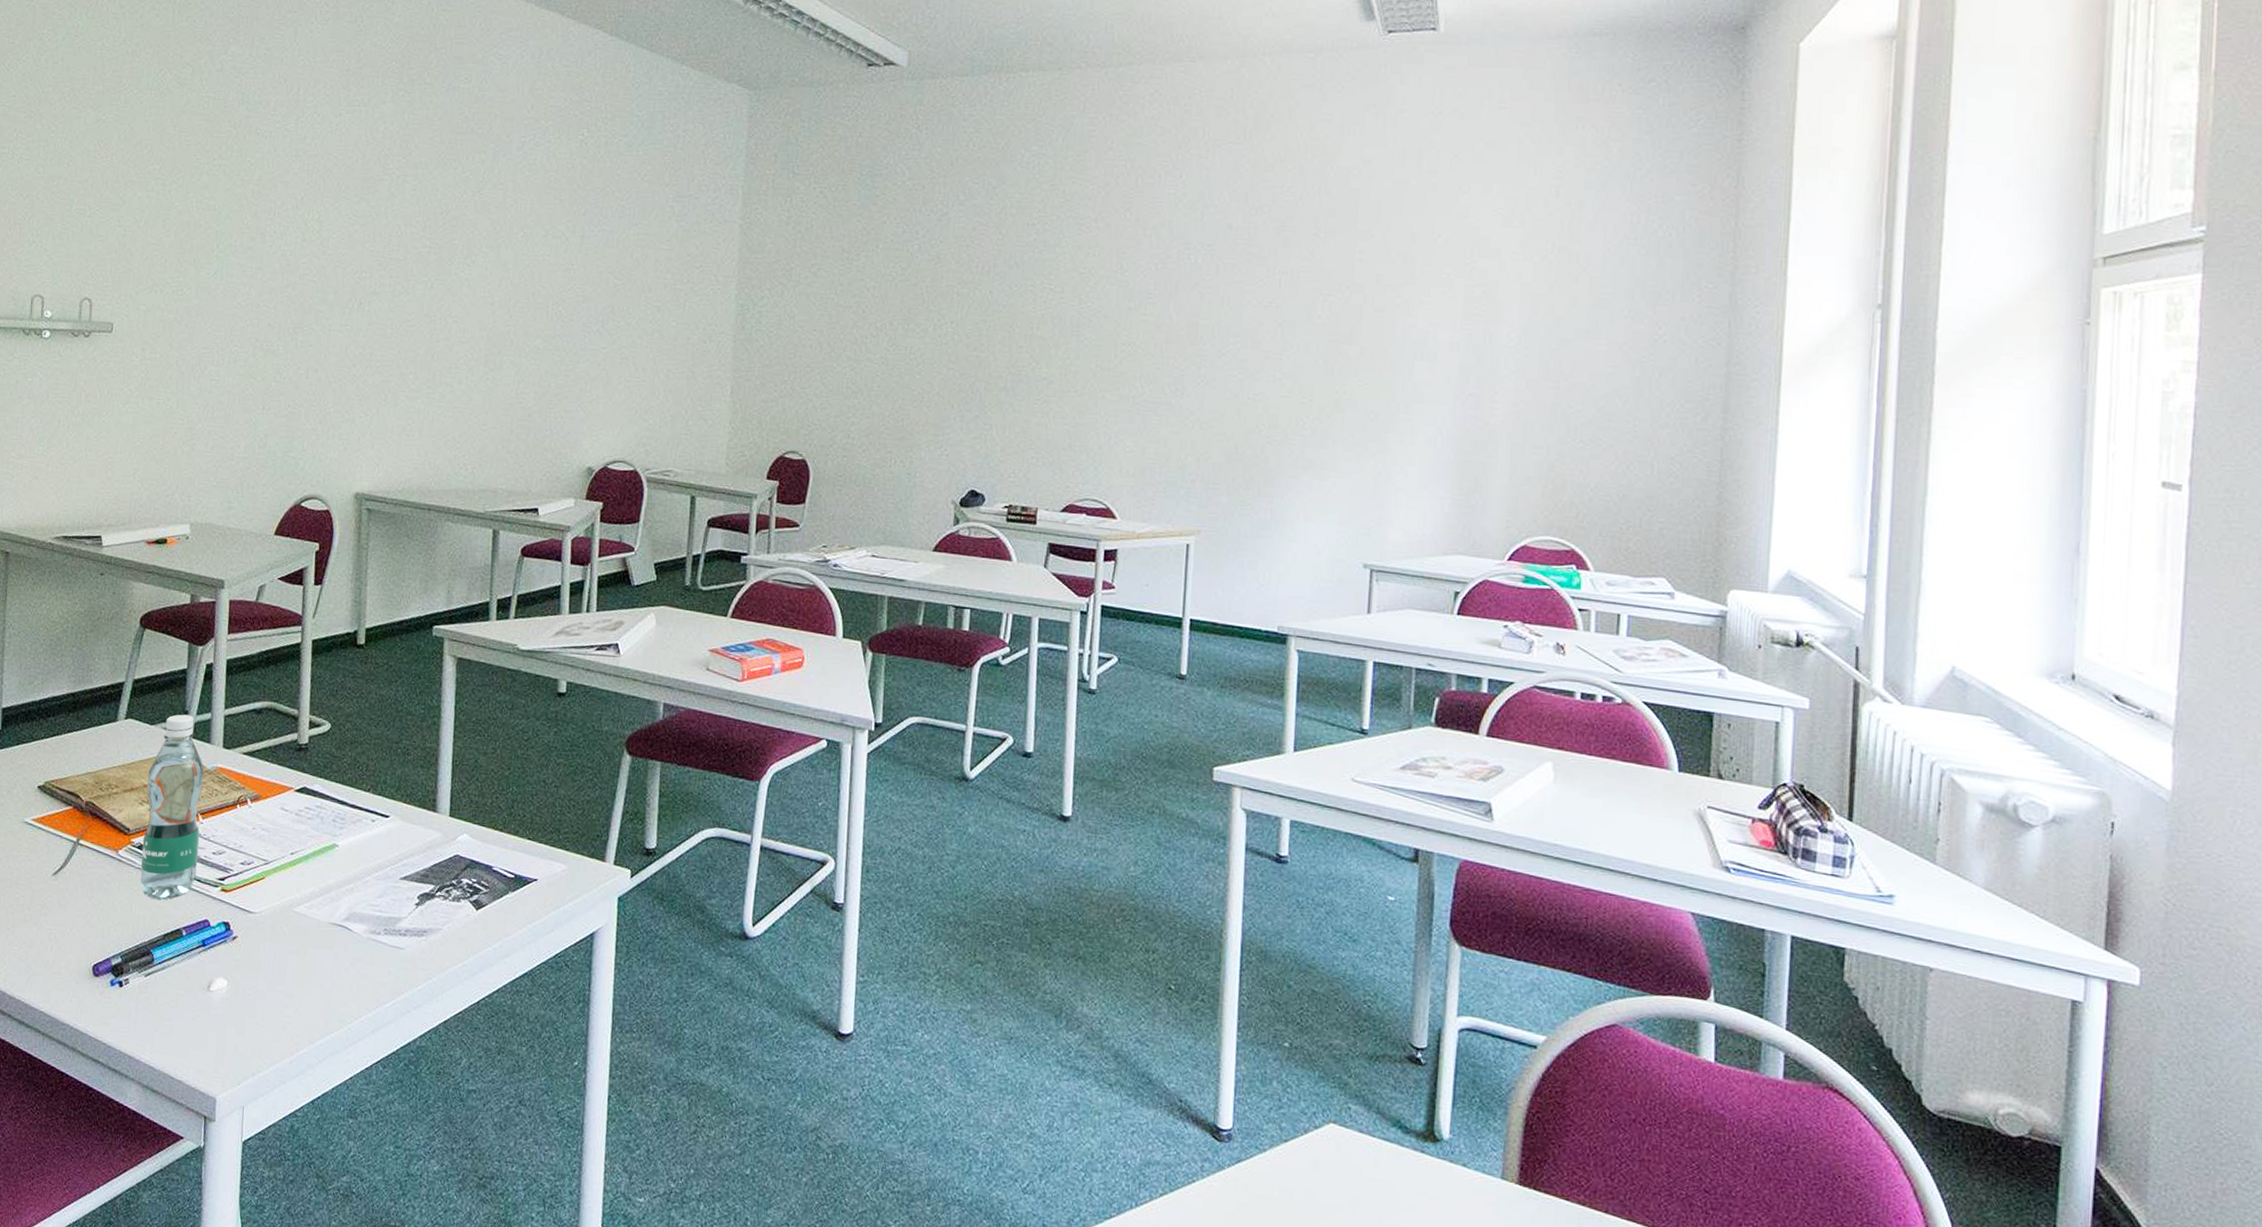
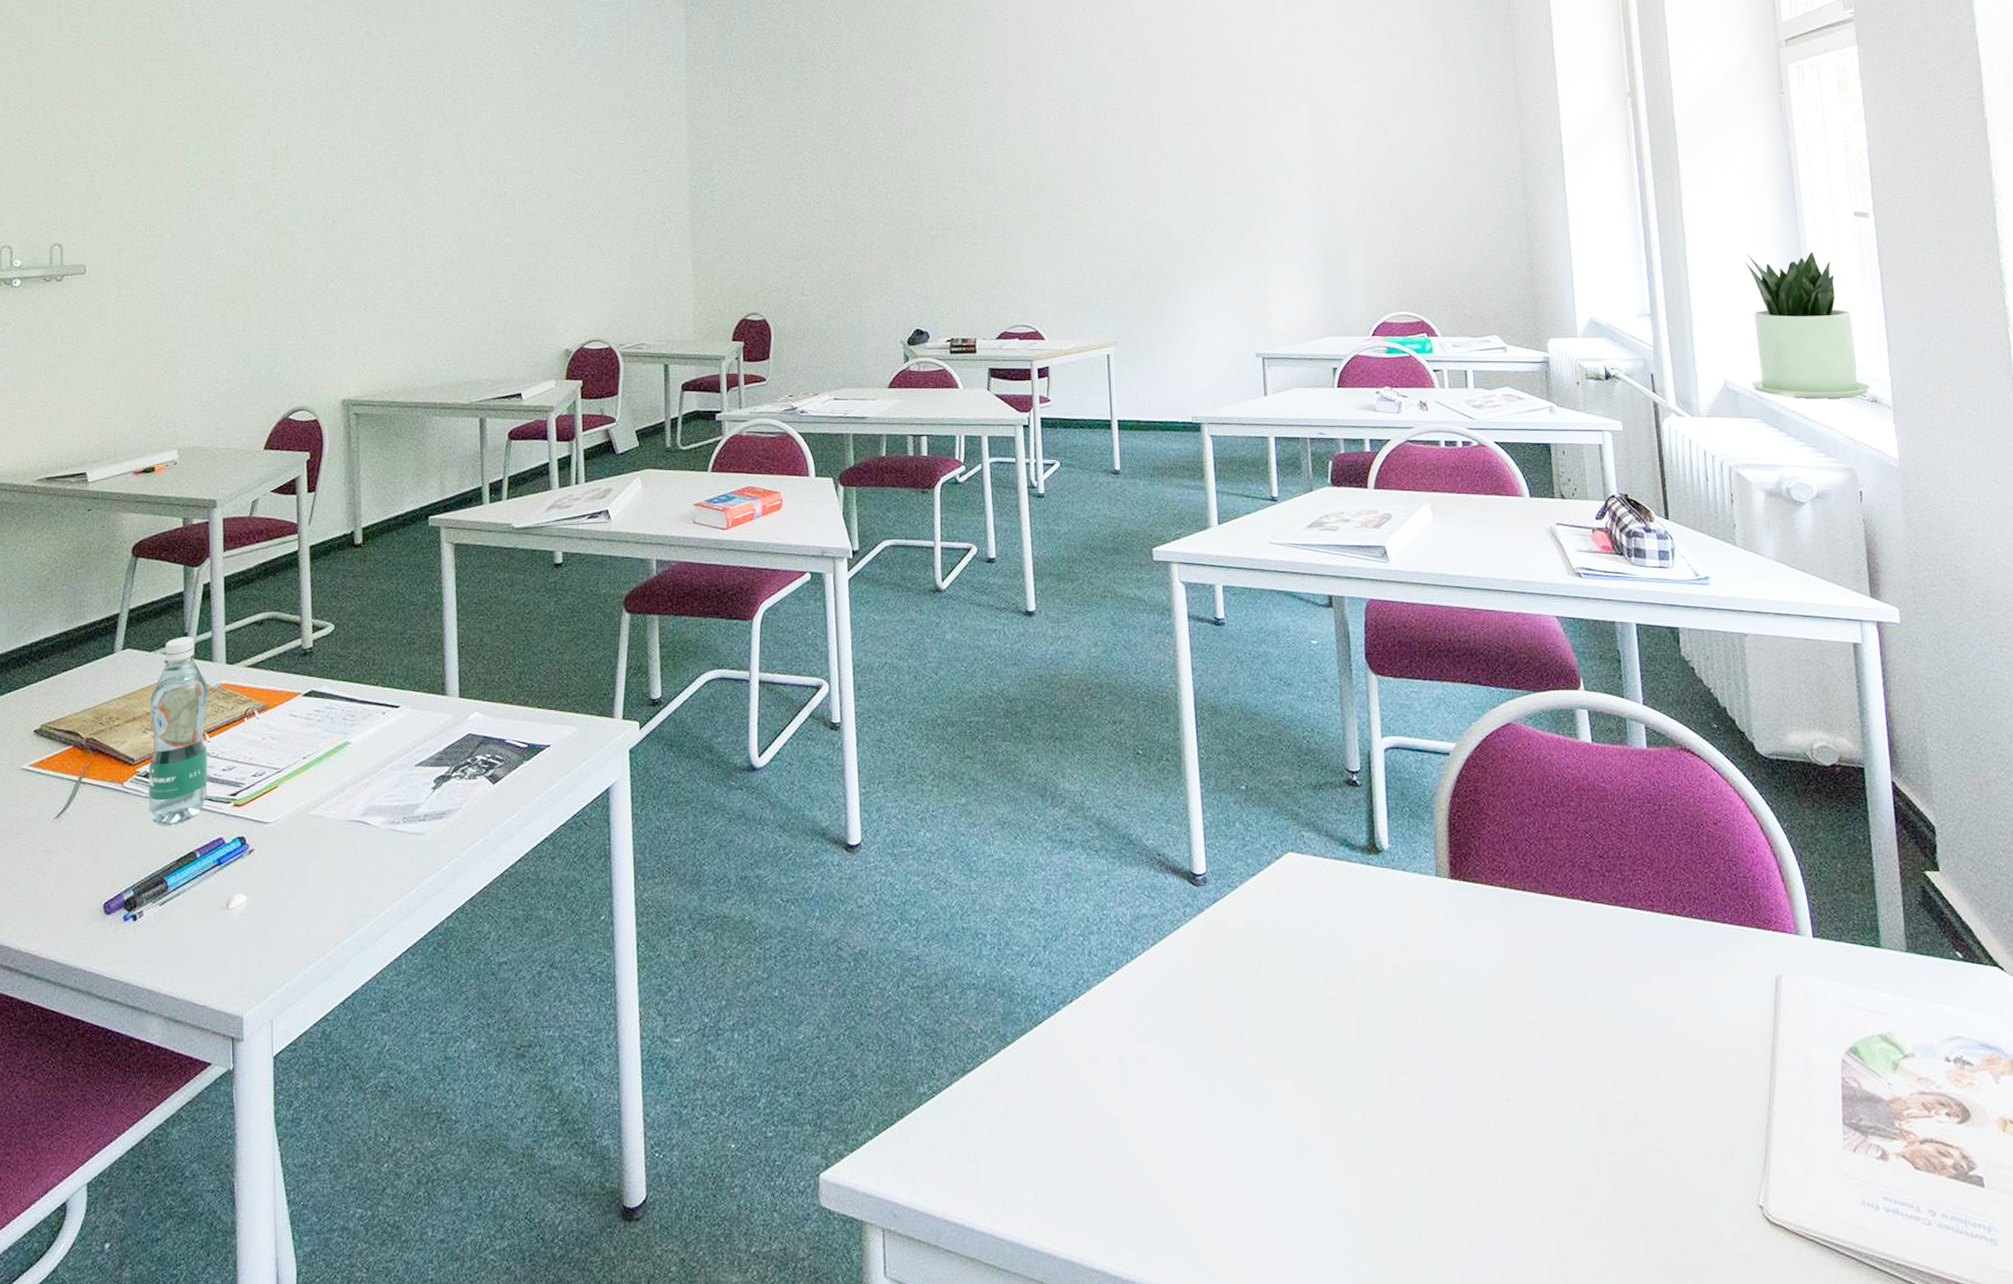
planter: none [1987,519,2149,709] -> present [1744,251,1871,399]

